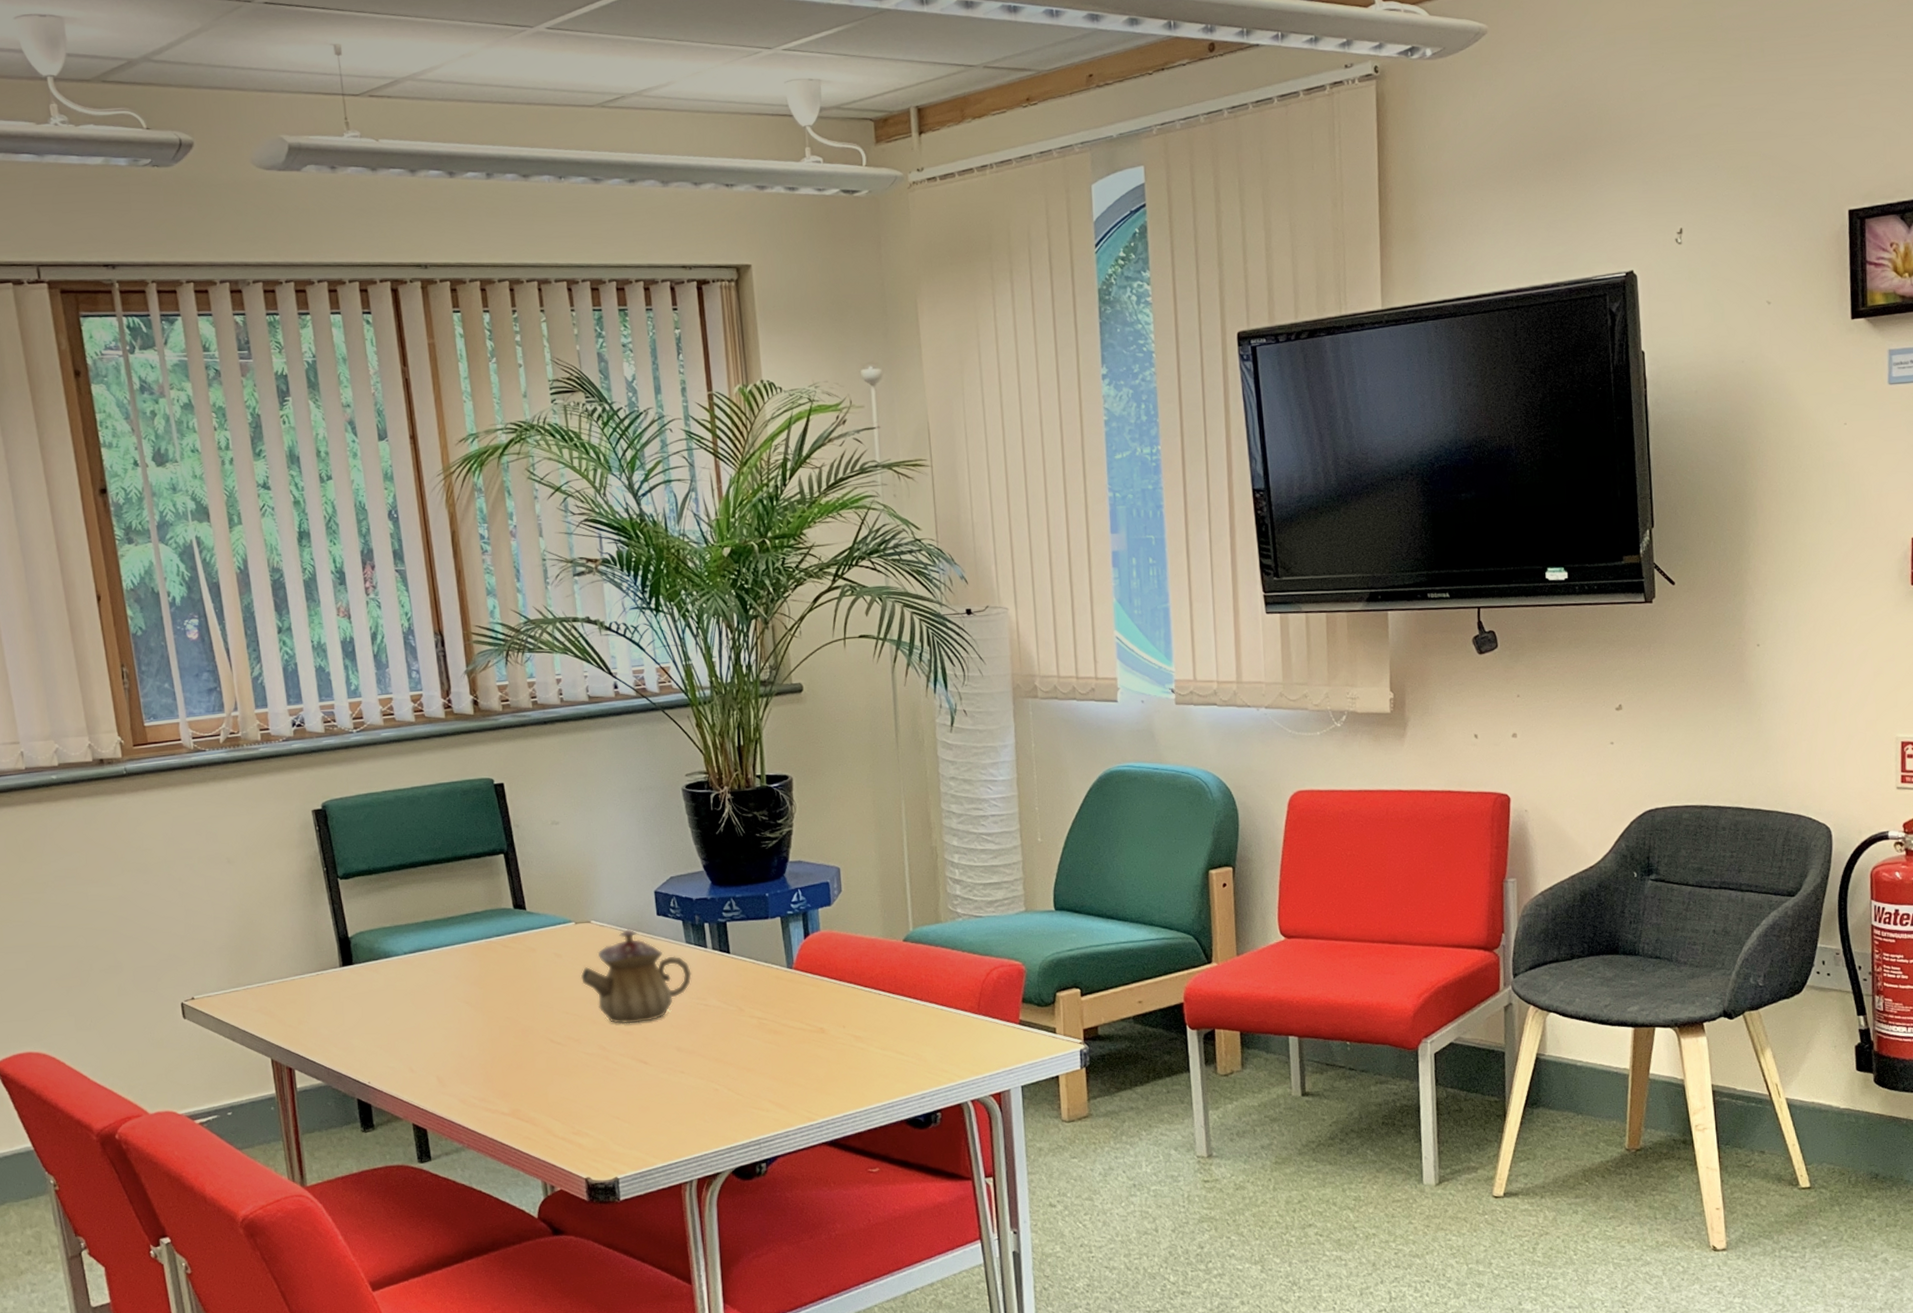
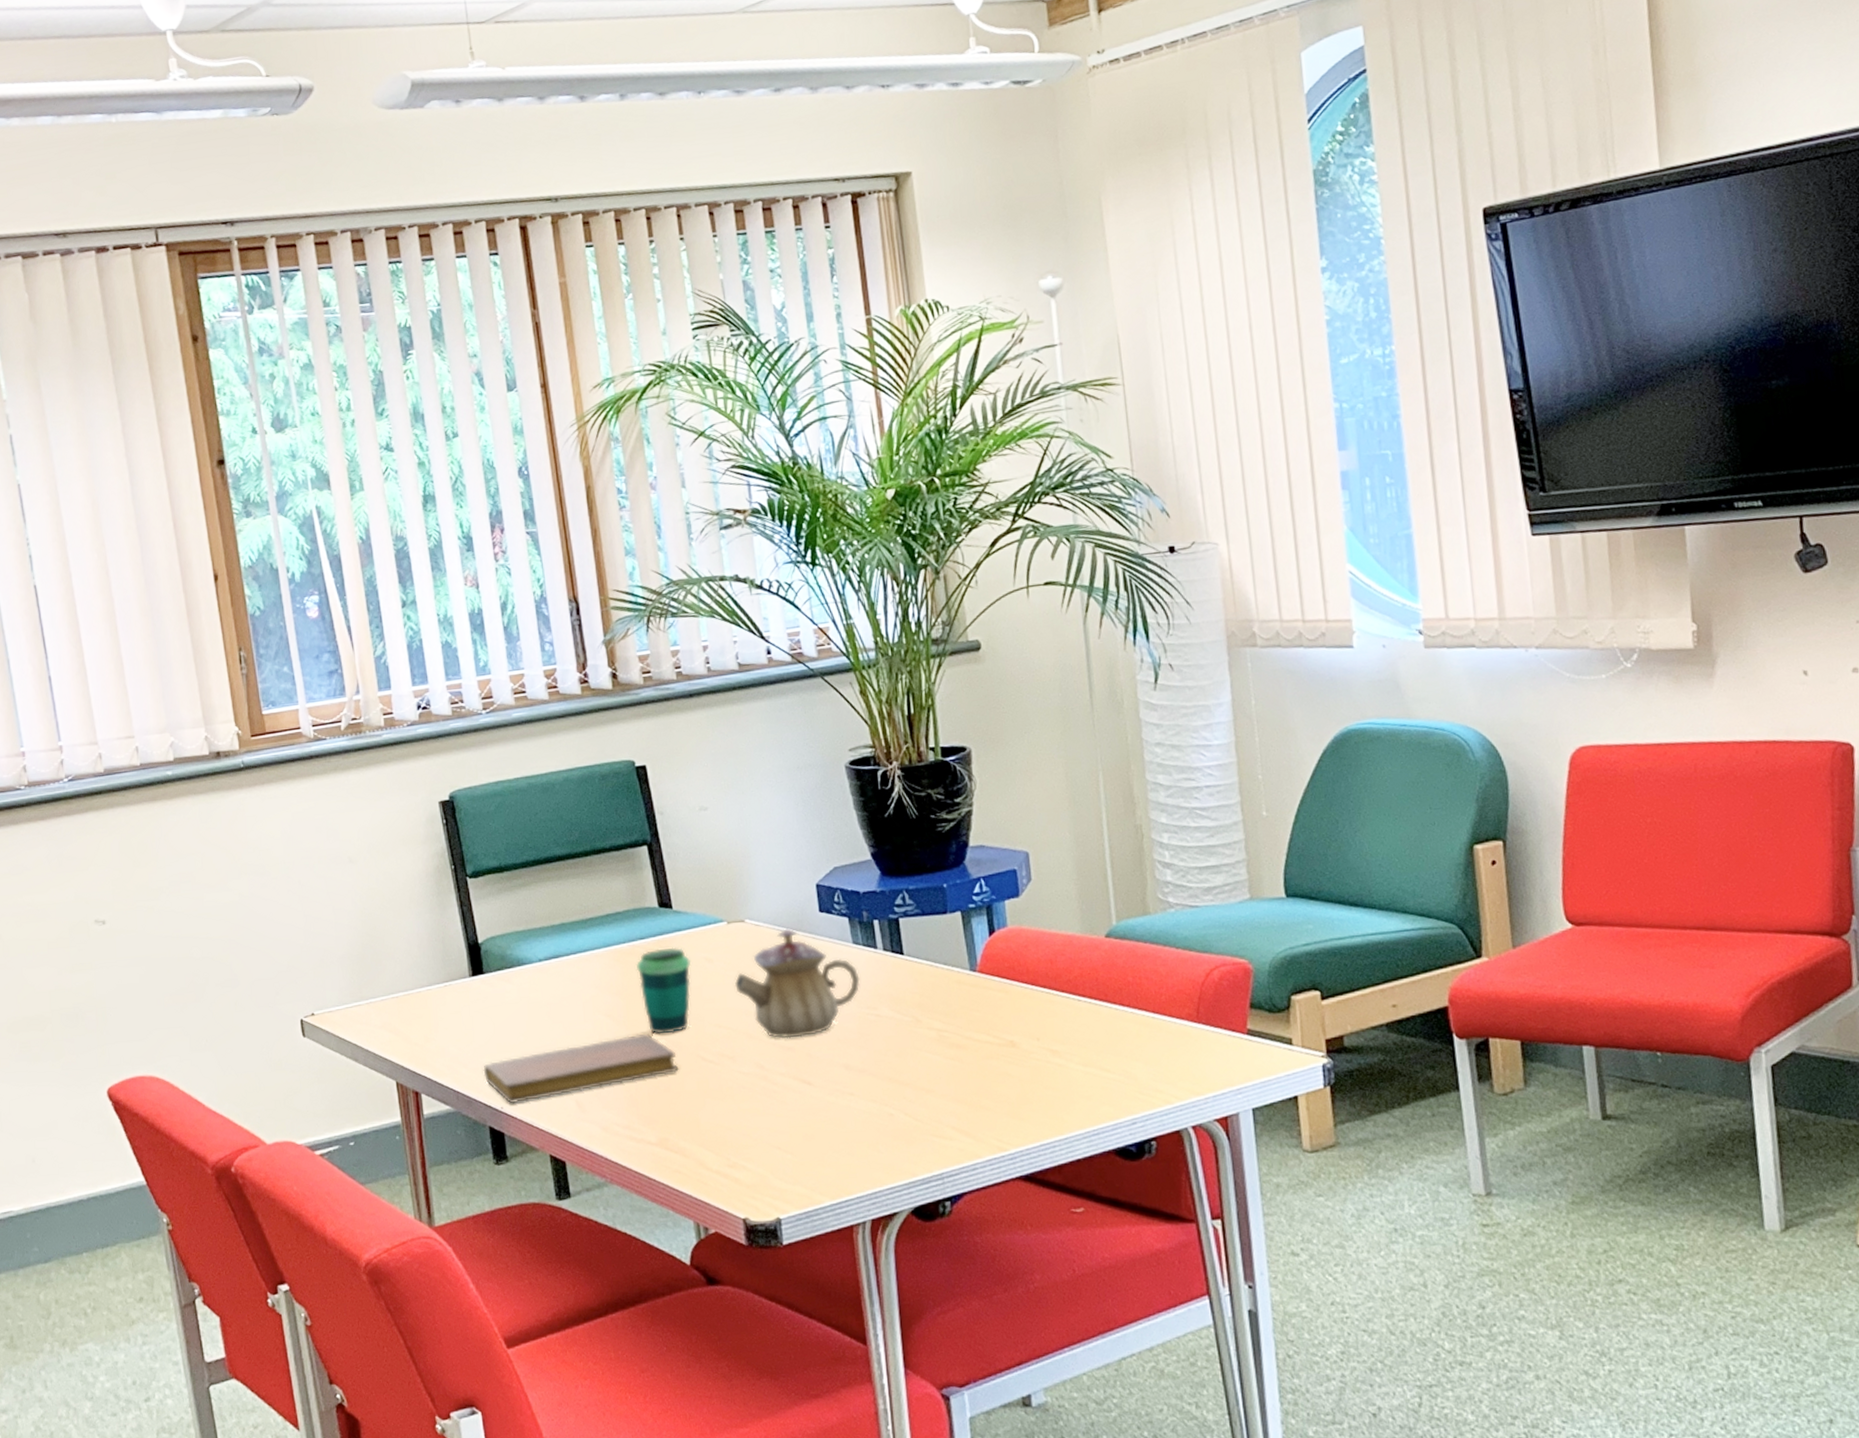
notebook: none [352,1018,530,1079] -> present [483,1033,679,1104]
cup: none [492,943,543,1020] -> present [635,947,691,1035]

